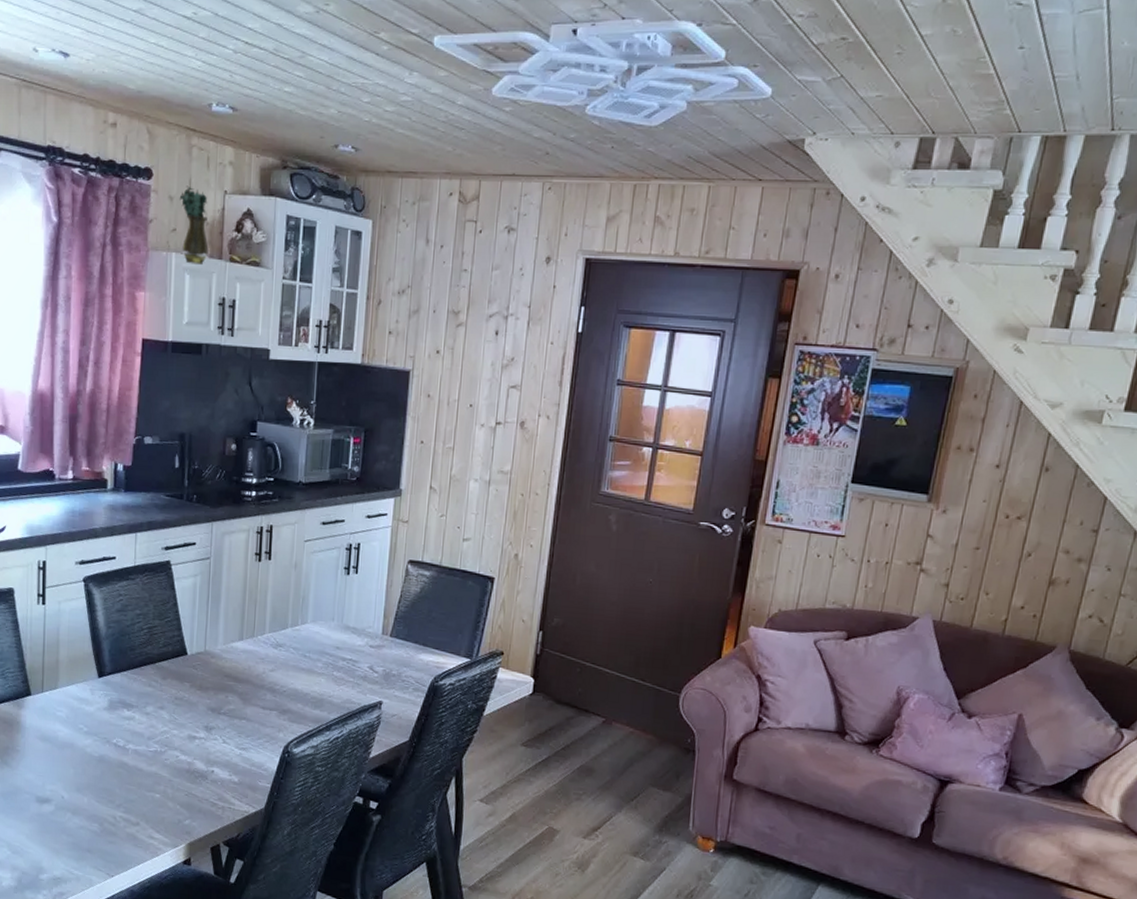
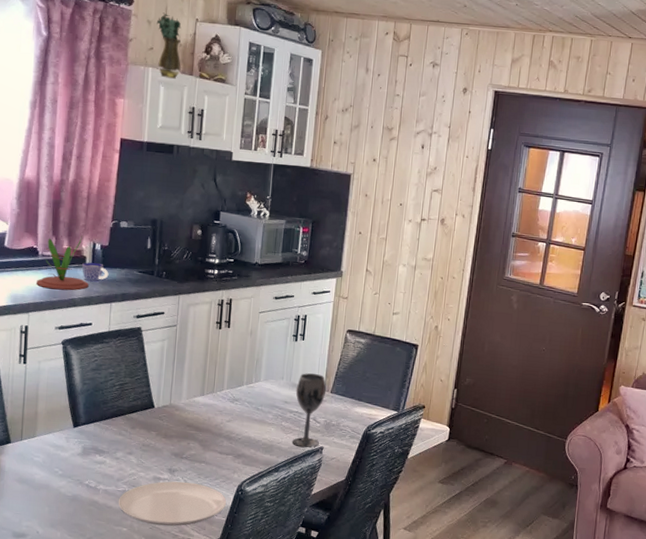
plant: none [54,455,111,519] -> present [37,235,89,290]
cup: none [103,486,133,509] -> present [82,262,109,282]
plate: none [149,740,272,793] -> present [118,481,227,526]
wine glass: none [345,613,385,702] -> present [292,373,327,448]

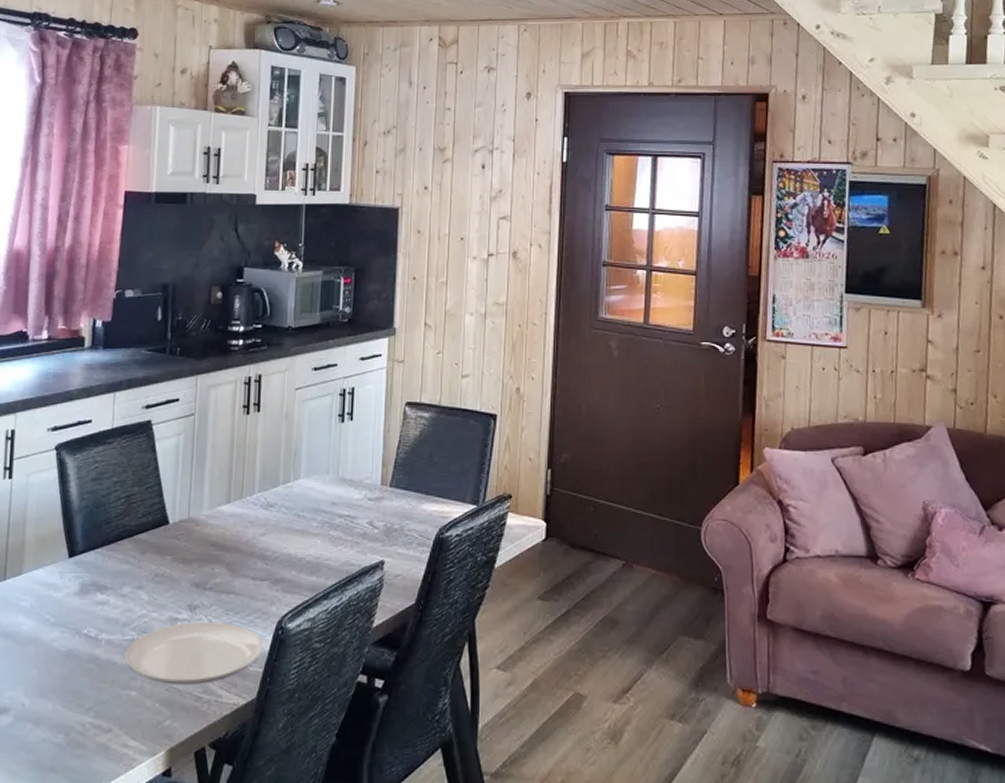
plant: present [37,235,89,290] -> none [26,311,88,381]
cup: present [82,262,109,282] -> none [80,344,112,368]
vase: present [156,12,182,79] -> none [164,43,194,116]
wine glass: present [292,373,327,448] -> none [343,463,384,564]

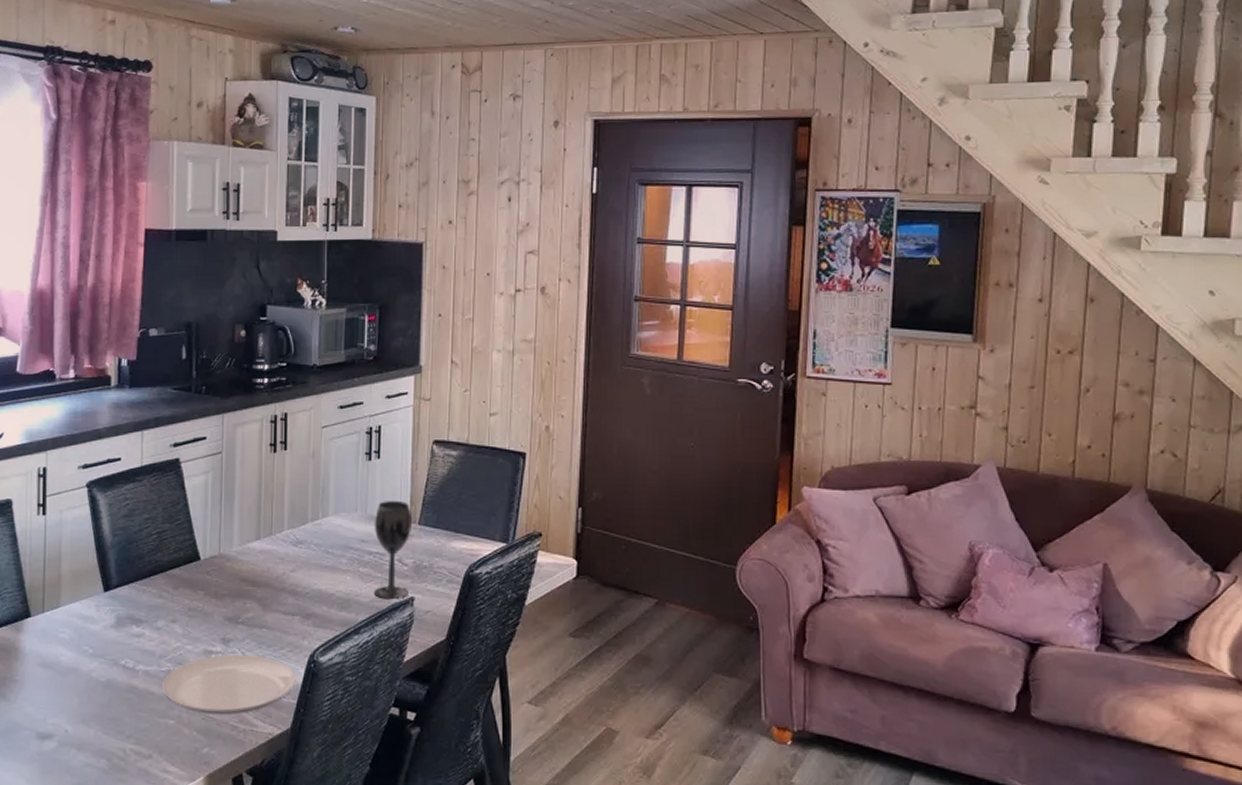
wine glass: none [343,463,384,564] -> present [373,501,413,600]

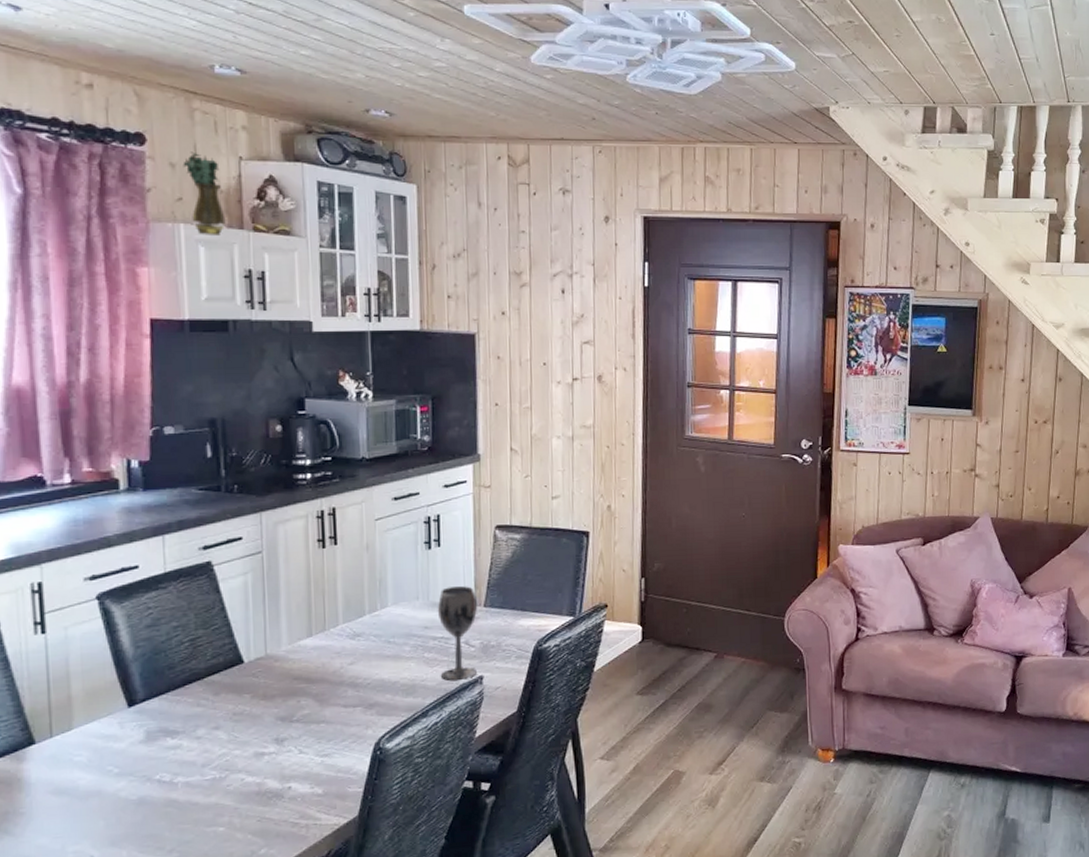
plate: present [161,654,297,715] -> none [206,750,362,816]
vase: none [179,75,211,151] -> present [183,151,226,235]

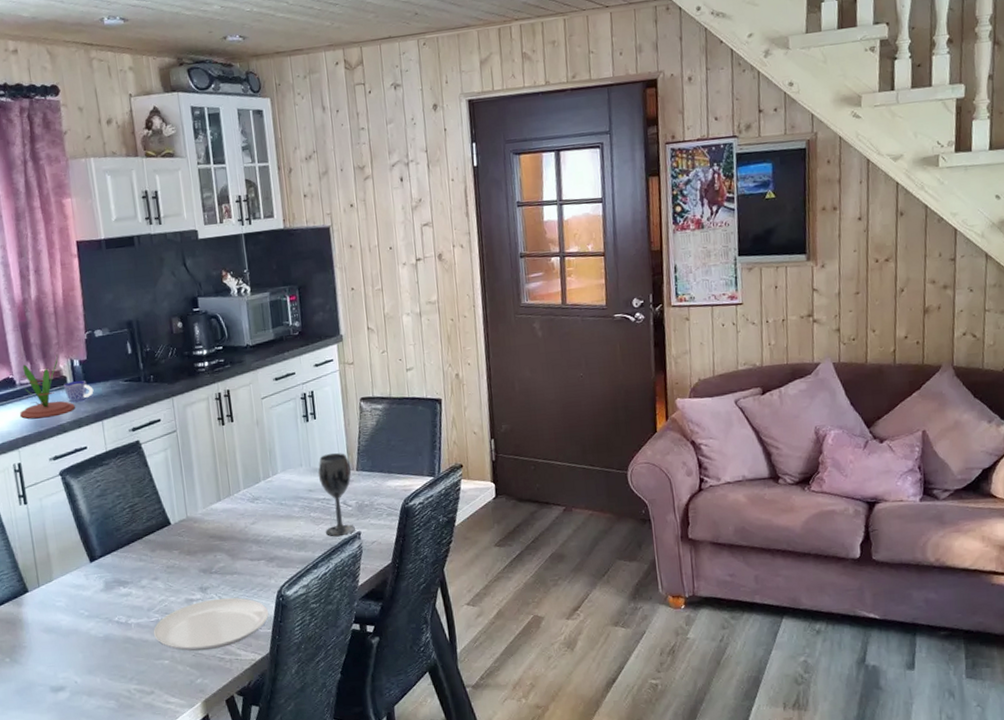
plant: none [48,452,127,528] -> present [20,354,75,419]
cup: none [114,486,155,511] -> present [64,380,94,402]
vase: present [183,151,226,235] -> none [88,95,125,166]
plate: none [206,750,362,816] -> present [153,597,269,651]

